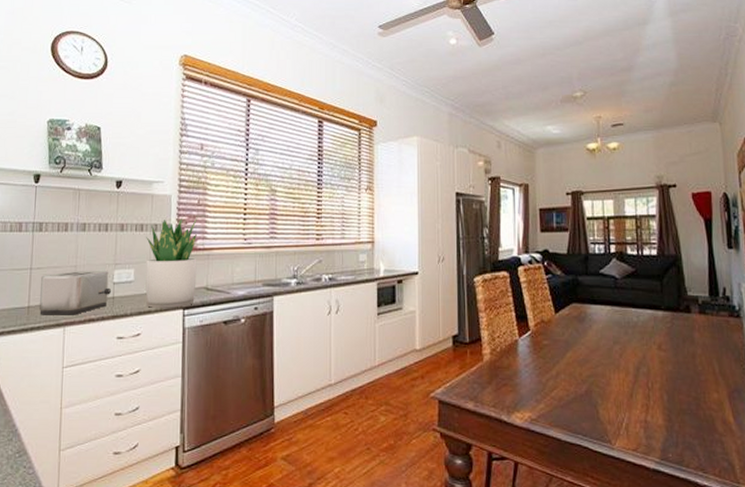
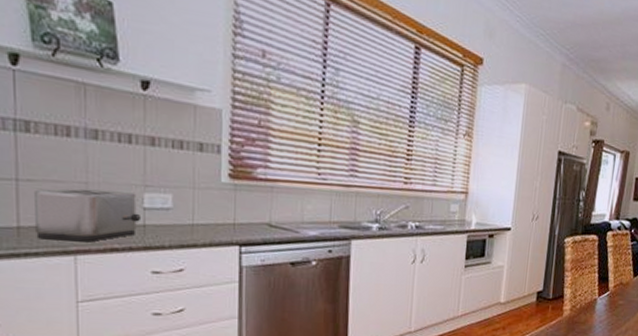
planter: present [145,216,198,309] -> none [188,137,259,244]

